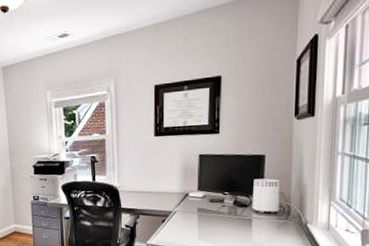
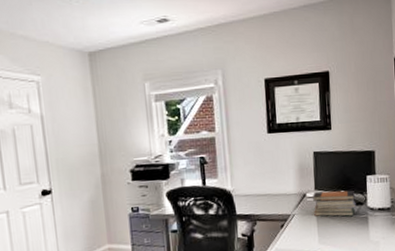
book stack: none [196,191,240,217] -> present [313,190,356,217]

